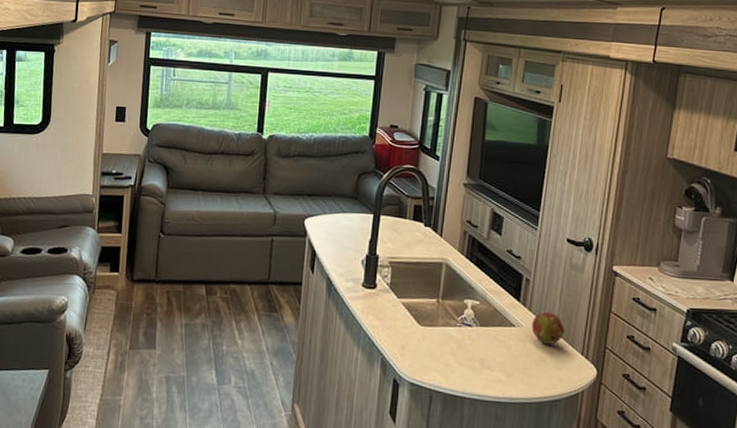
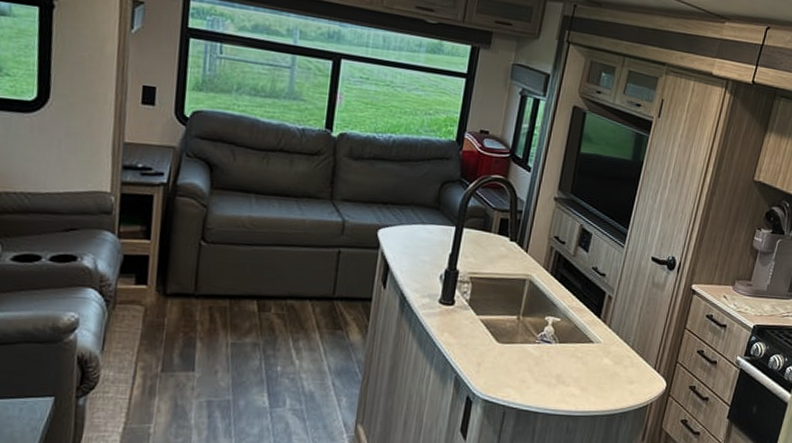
fruit: present [531,311,565,345] -> none [609,328,641,360]

